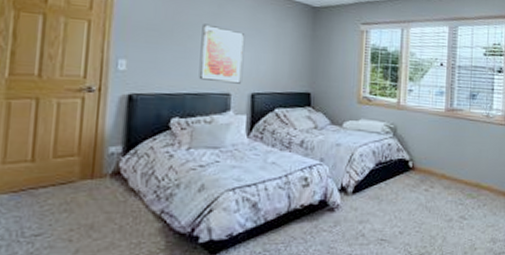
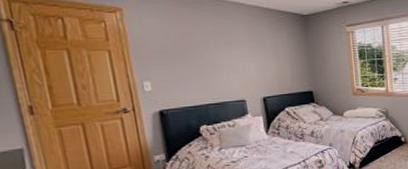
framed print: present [199,23,244,84] -> none [209,41,254,91]

